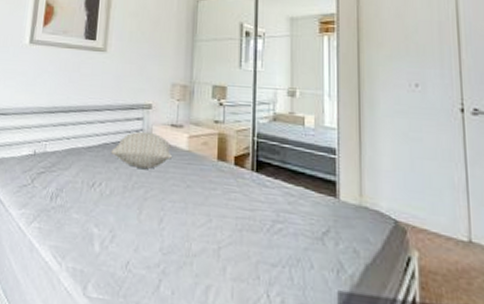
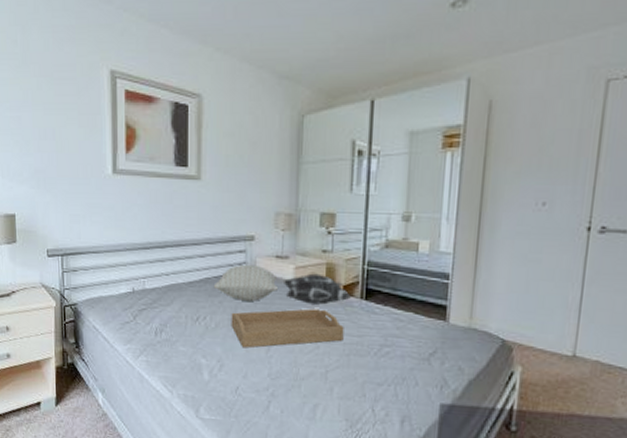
serving tray: none [125,179,236,219] -> present [231,308,344,348]
decorative pillow: none [176,143,243,175] -> present [282,273,352,305]

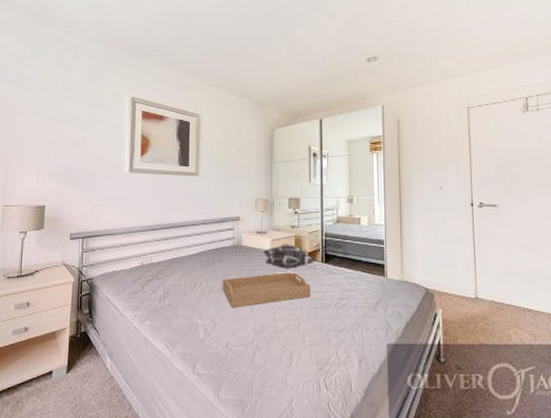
pillow: present [213,265,278,301] -> none [208,240,258,268]

